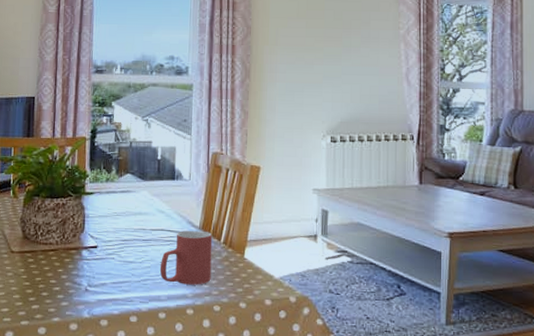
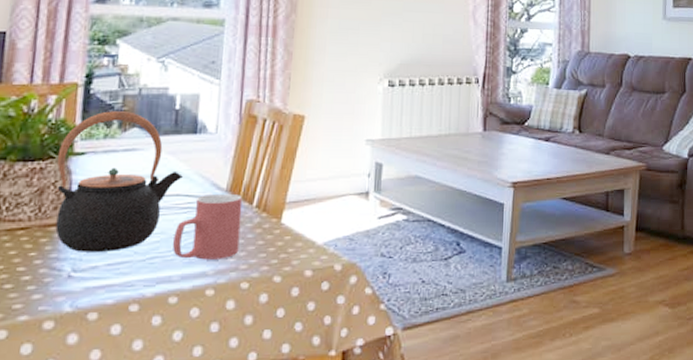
teapot: none [74,160,166,273] -> present [55,111,184,252]

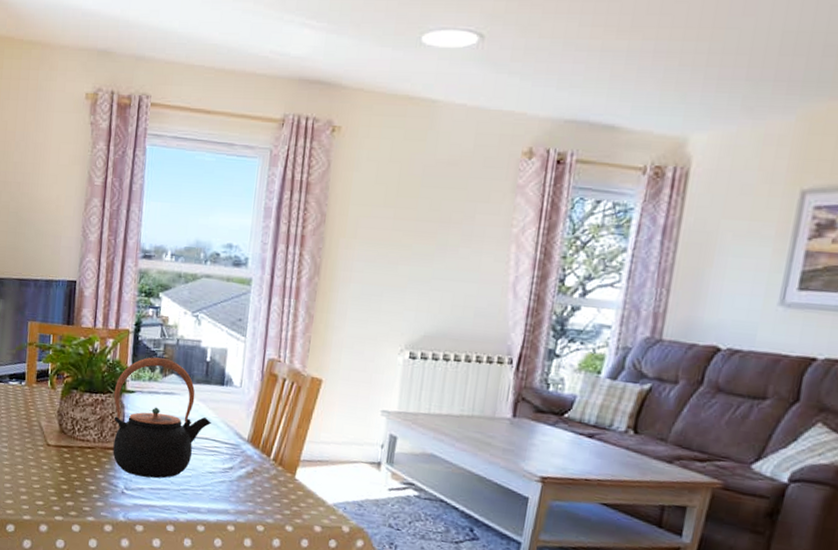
mug: present [173,195,243,260] -> none [201,442,262,502]

